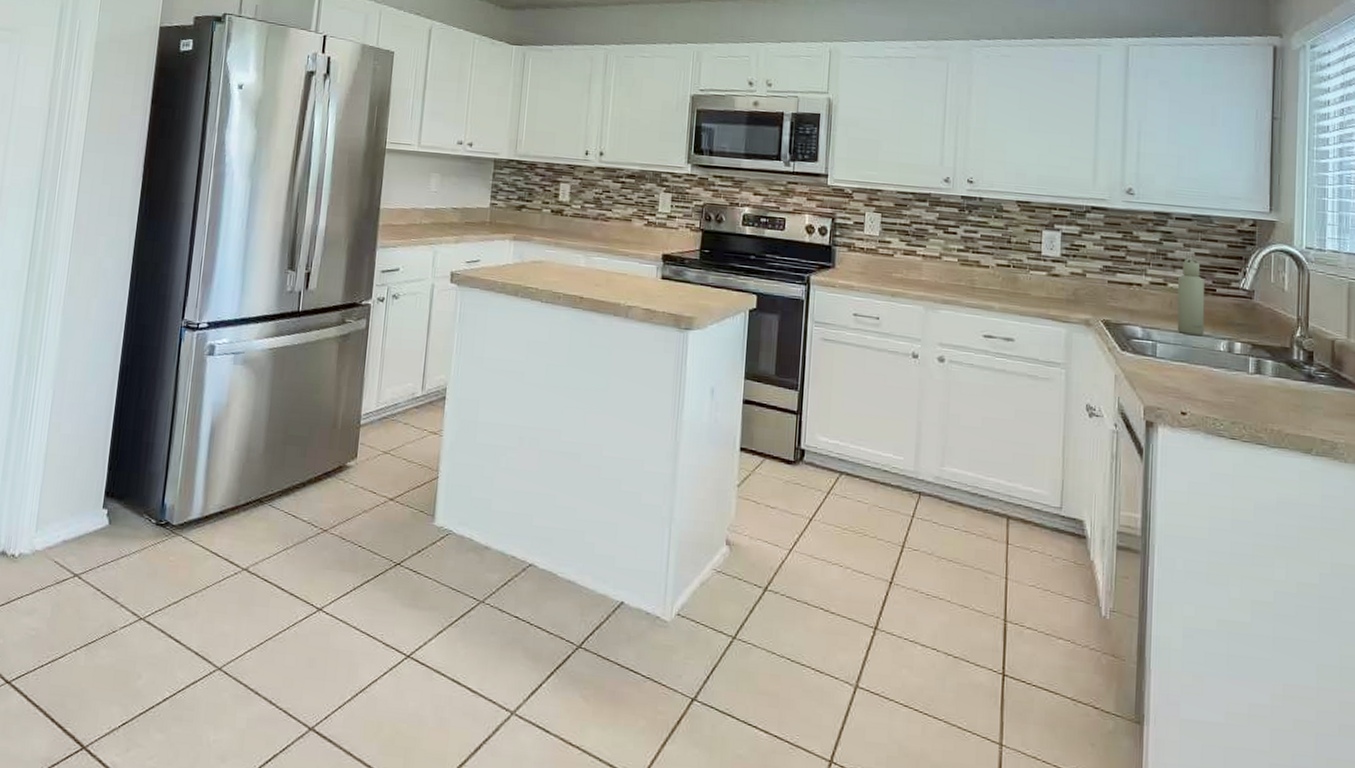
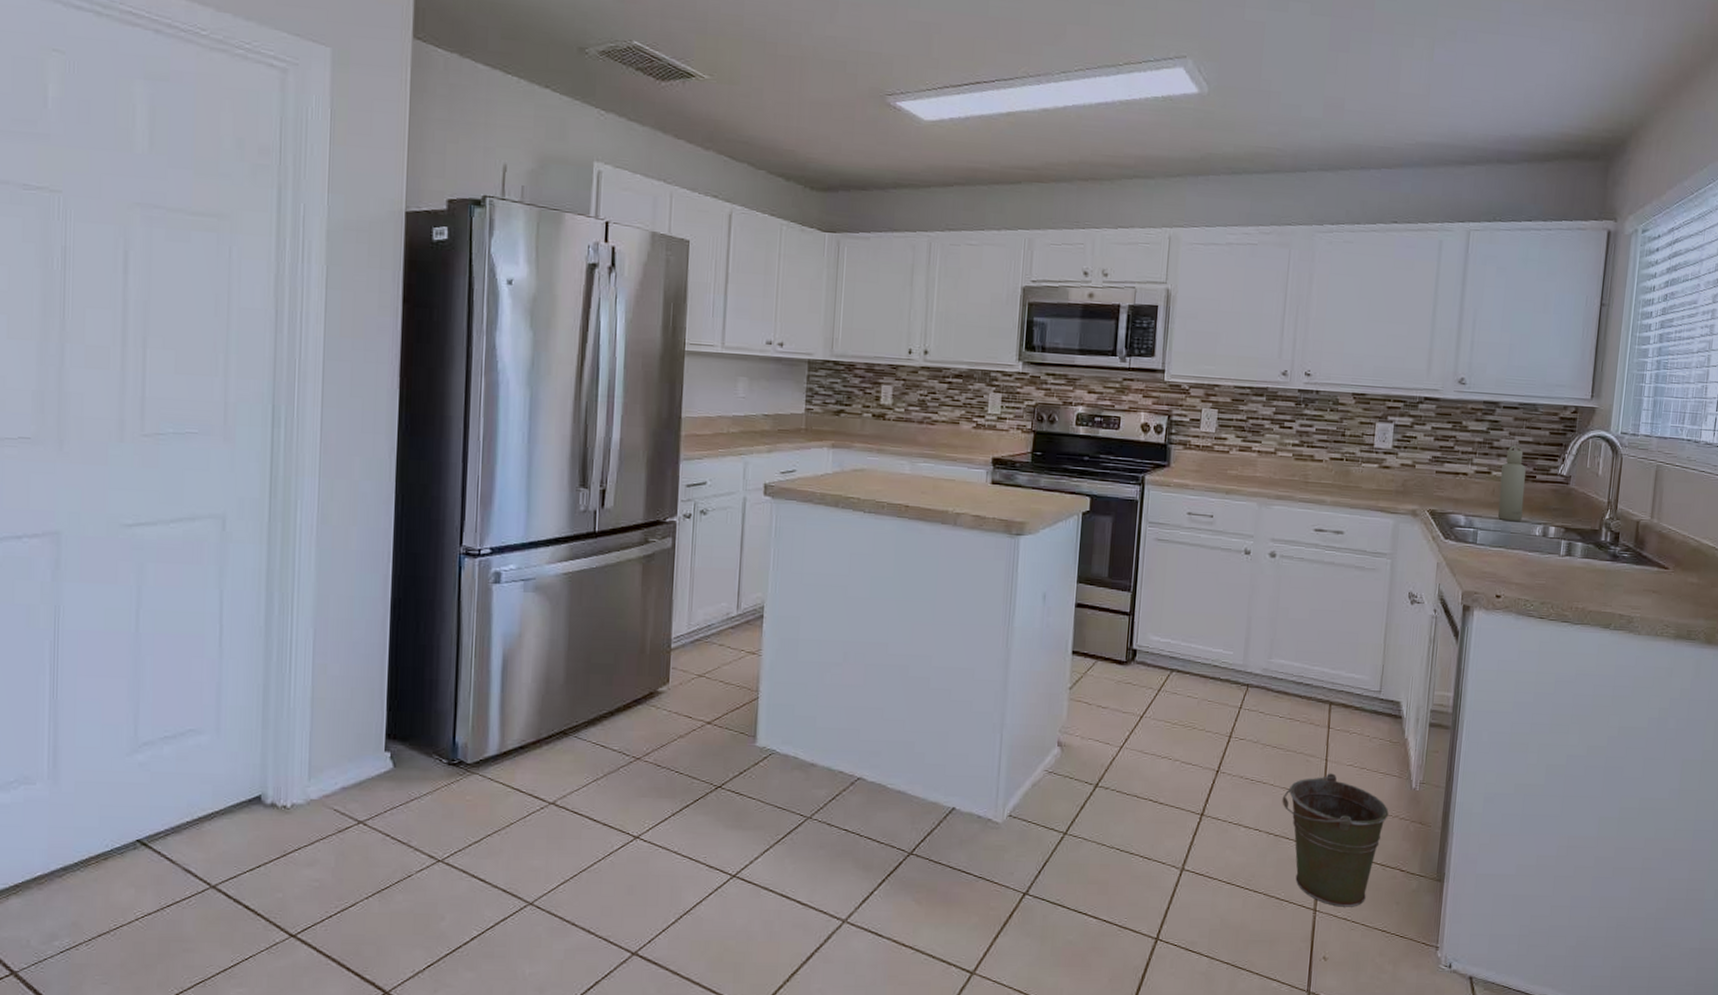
bucket: none [960,593,1077,745] -> present [1282,773,1389,907]

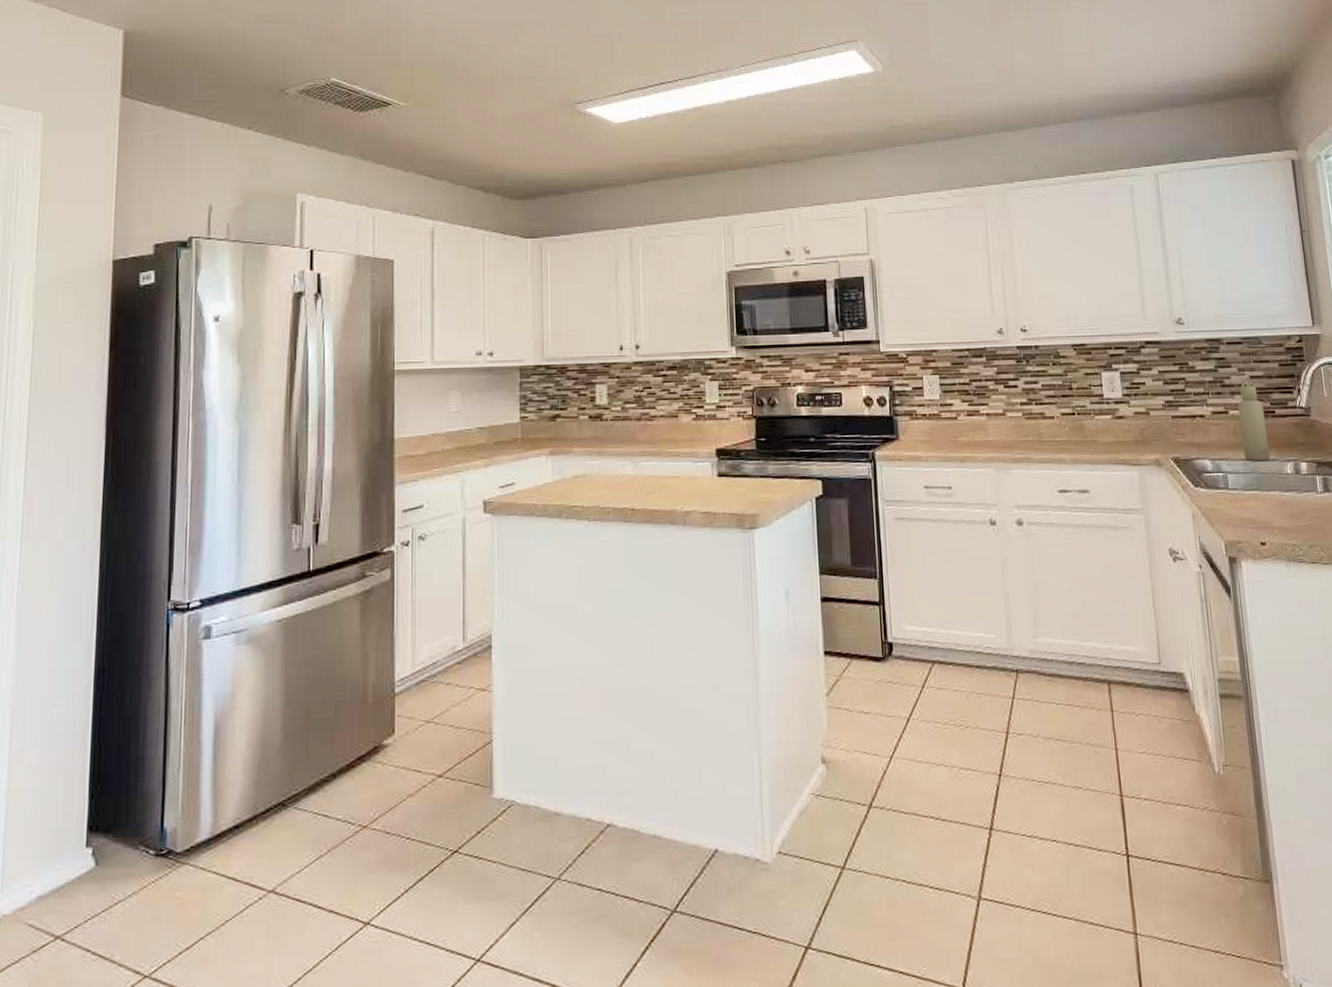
bucket: present [1282,773,1389,907] -> none [1076,764,1196,927]

